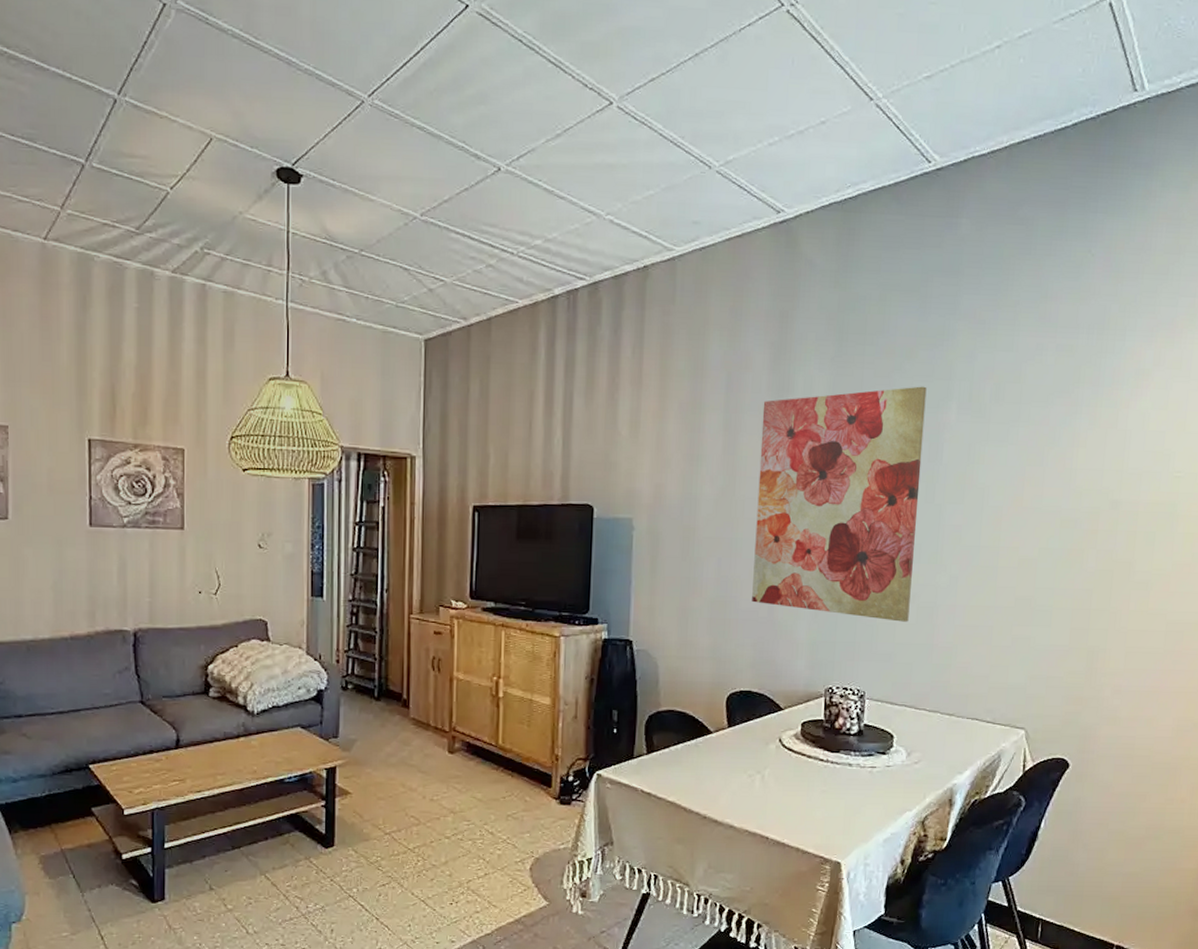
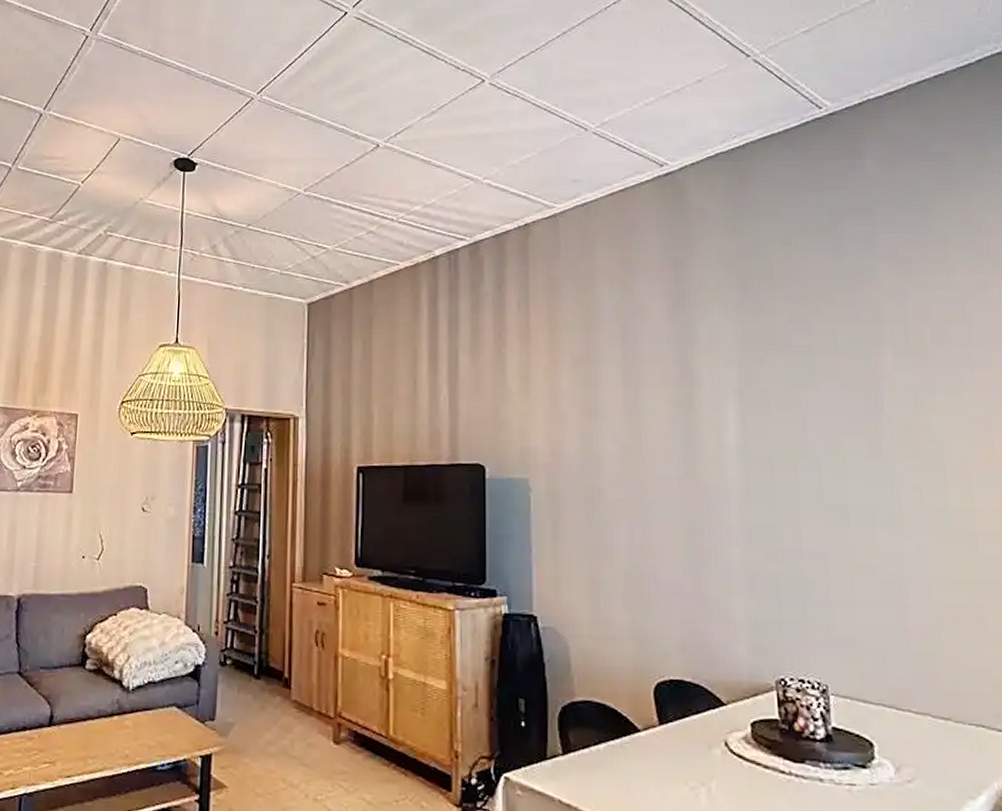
wall art: present [752,386,927,622] -> none [664,330,871,599]

